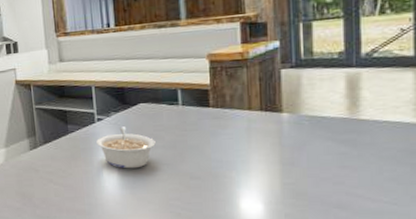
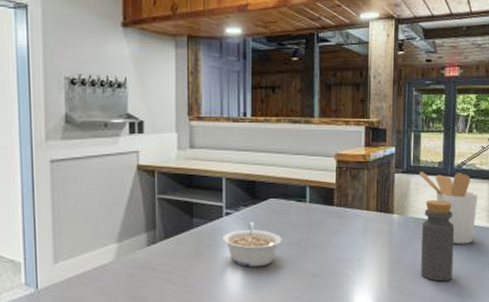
utensil holder: none [313,62,398,144] -> present [419,171,478,244]
bottle: none [321,94,367,186] -> present [421,199,455,282]

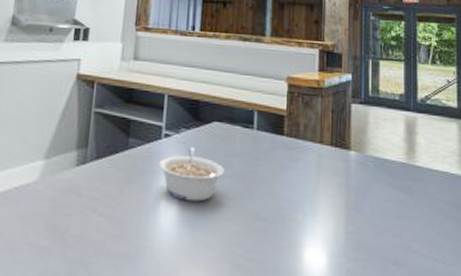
utensil holder: present [419,171,478,244] -> none [379,103,446,194]
bottle: present [421,199,455,282] -> none [383,137,421,239]

